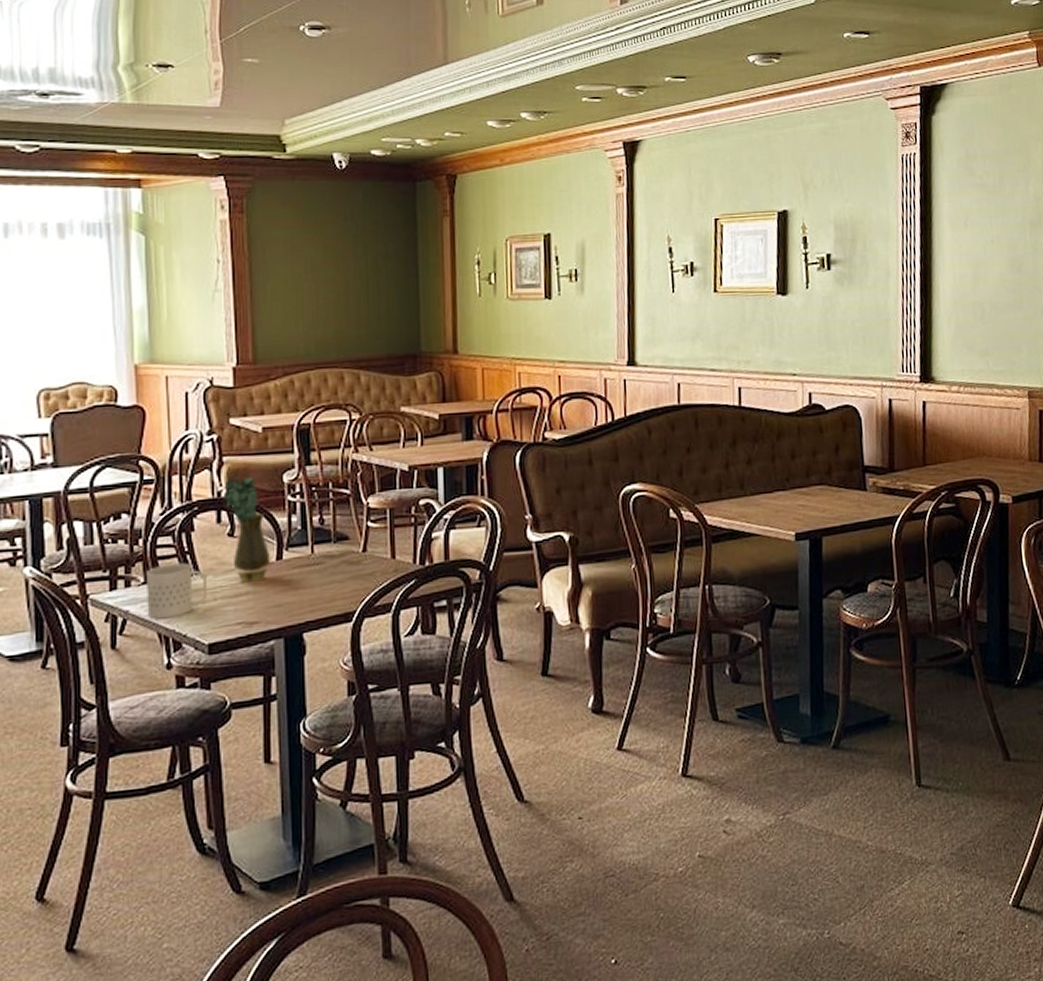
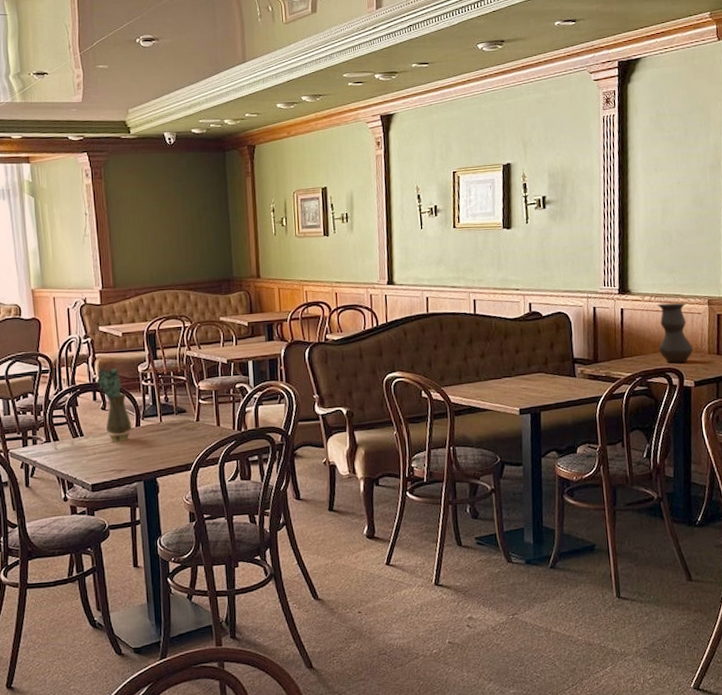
mug: present [147,563,208,619] -> none [47,428,90,467]
vase: none [966,394,1011,474] -> present [657,302,693,364]

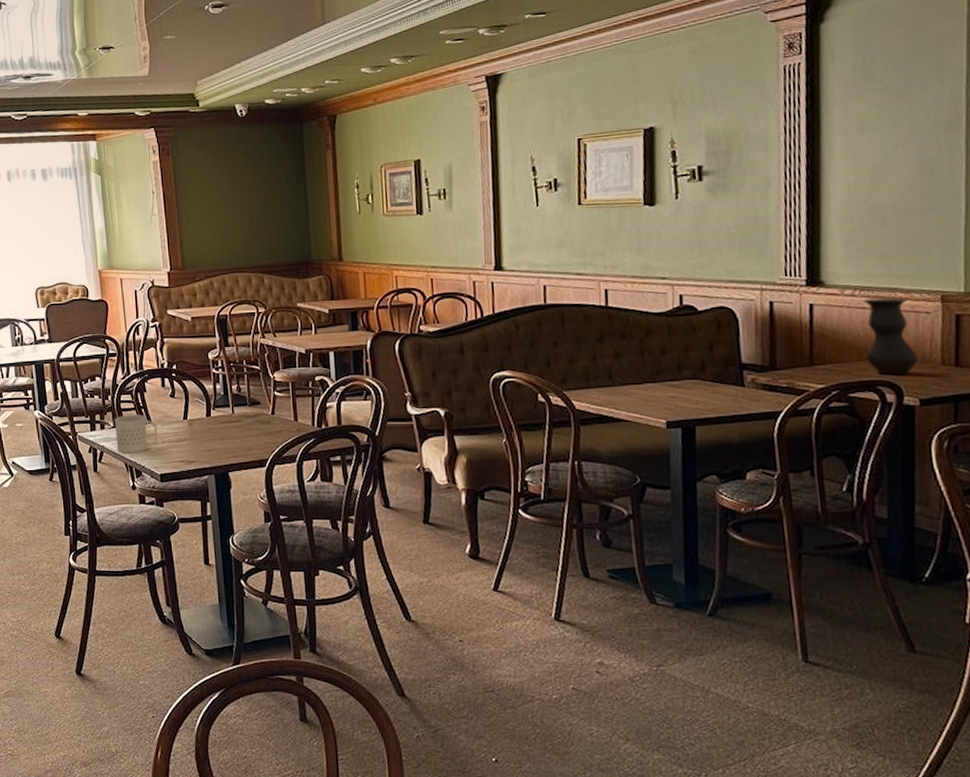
mug: none [47,428,90,467] -> present [115,414,158,453]
vase: present [96,366,132,443] -> none [165,351,202,433]

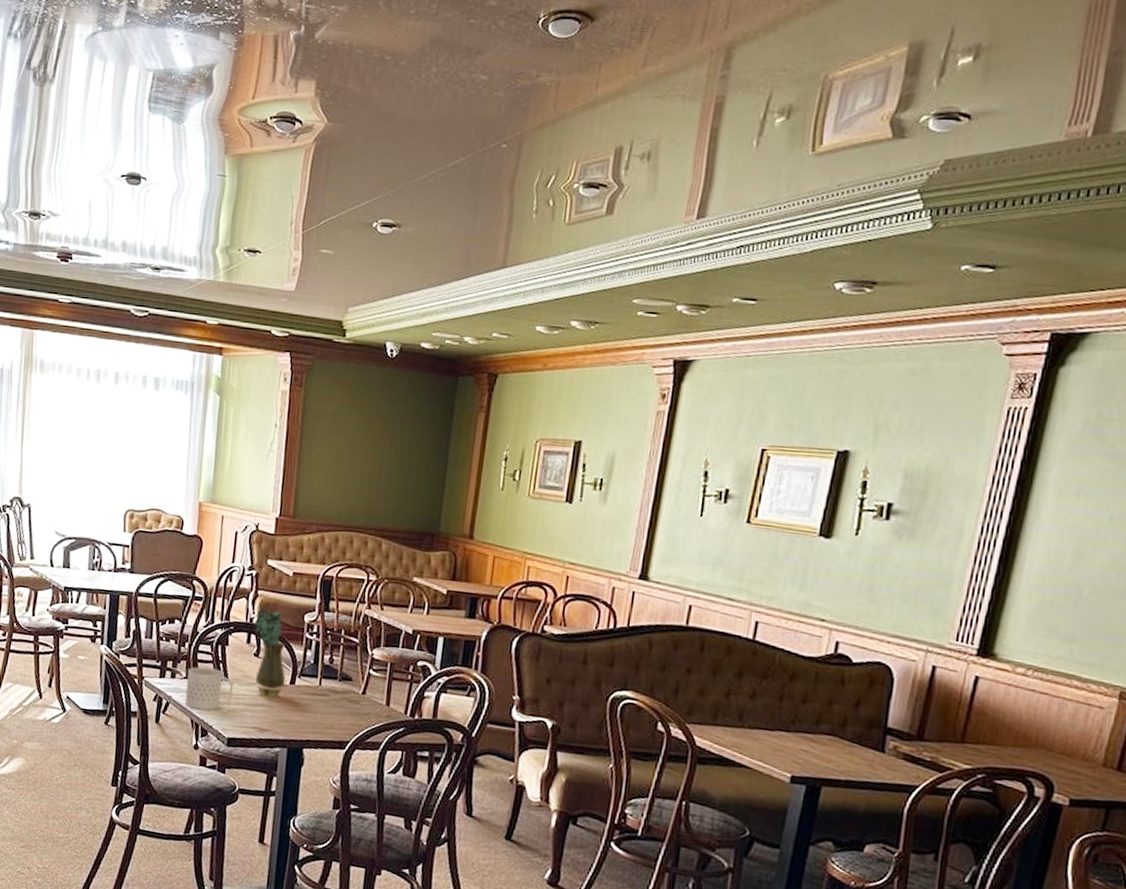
vase: none [165,351,202,433] -> present [253,605,285,699]
vase: present [863,298,918,376] -> none [1023,681,1082,771]

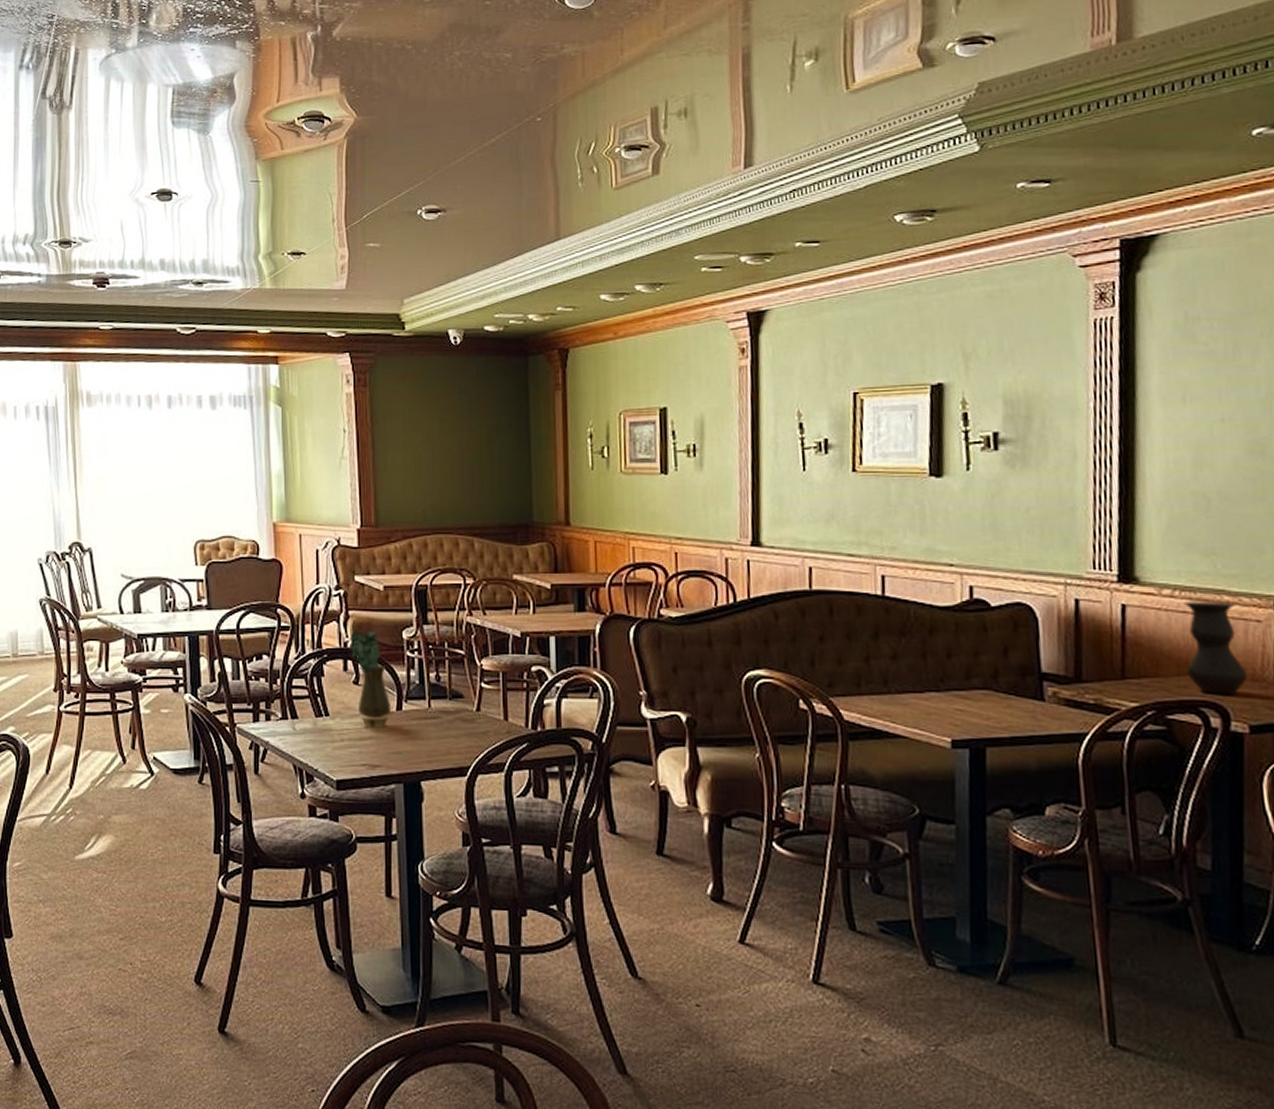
mug: present [185,666,233,710] -> none [284,704,336,753]
vase: none [1023,681,1082,771] -> present [1183,601,1248,696]

